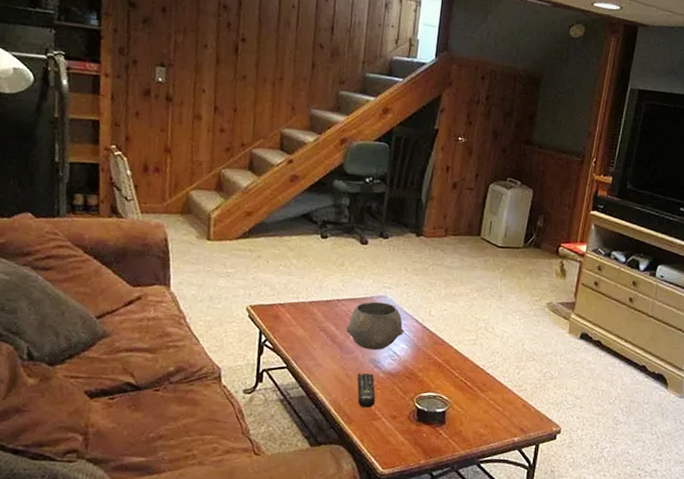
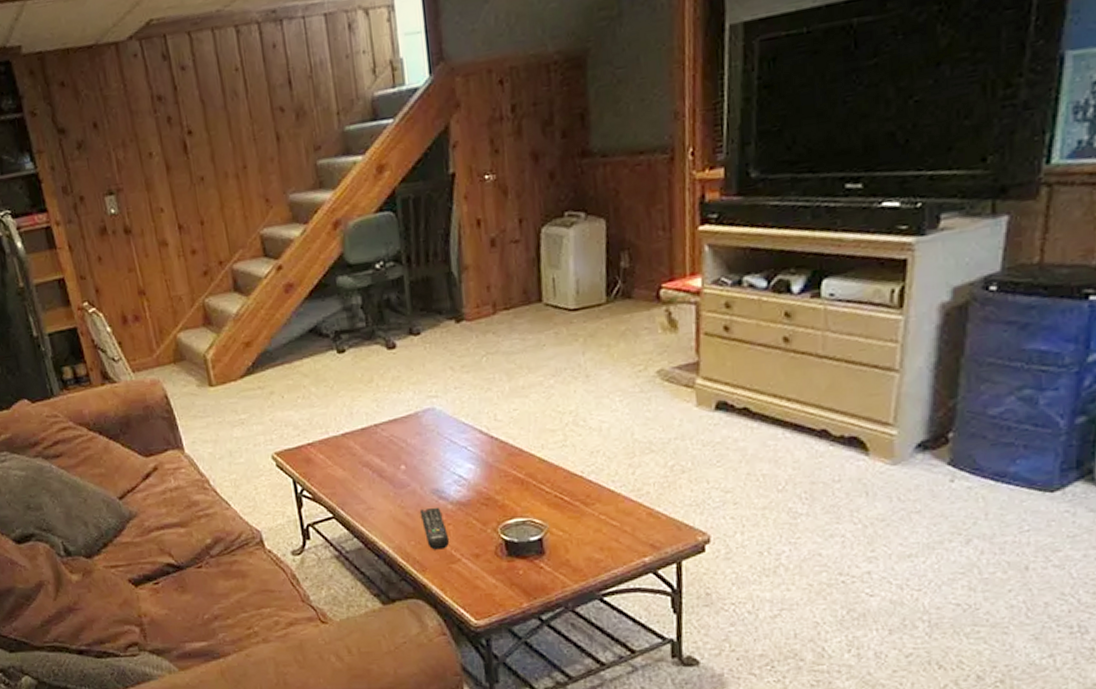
bowl: present [346,301,404,351] -> none [394,416,467,479]

